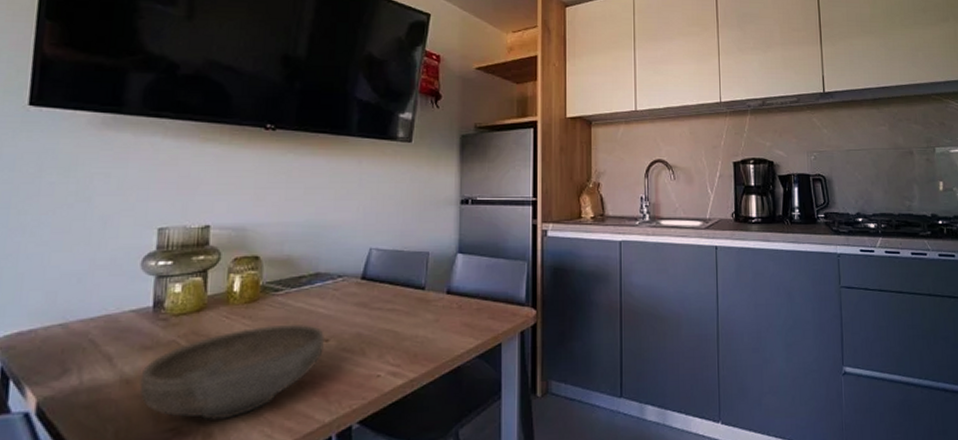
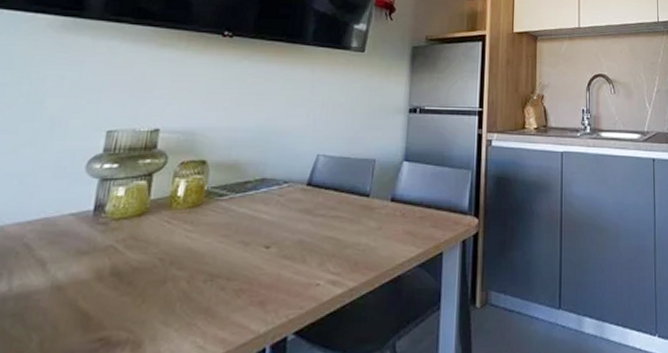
bowl: present [138,324,324,420] -> none [70,230,266,330]

